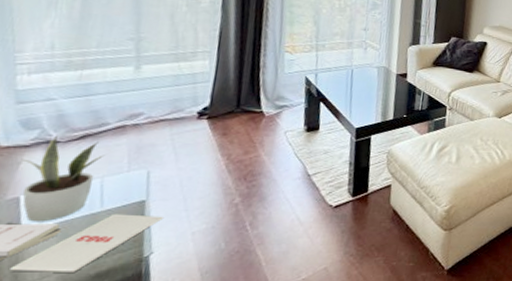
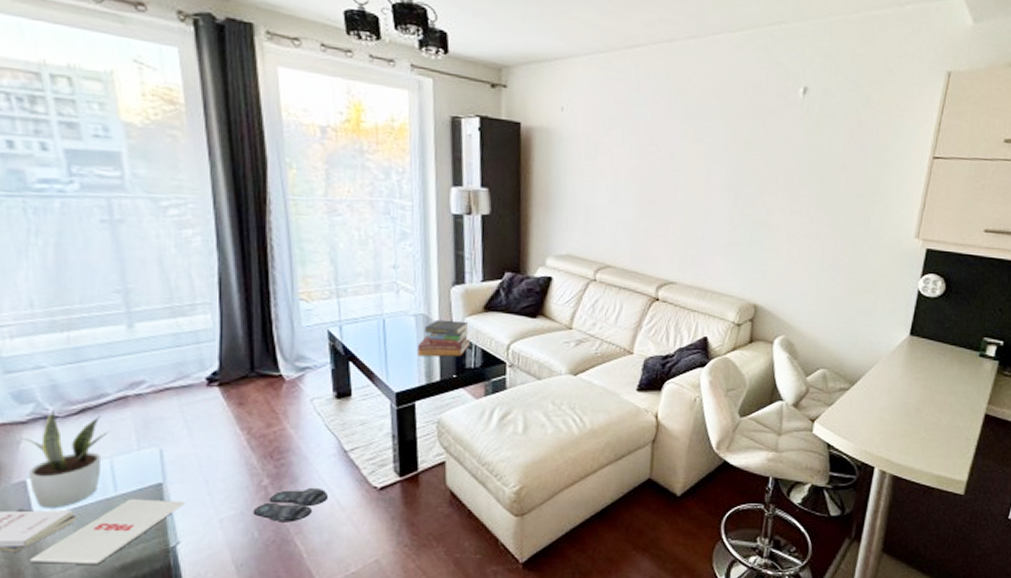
slippers: none [222,205,290,235] -> present [252,487,328,523]
books: none [377,71,420,101] -> present [418,319,470,357]

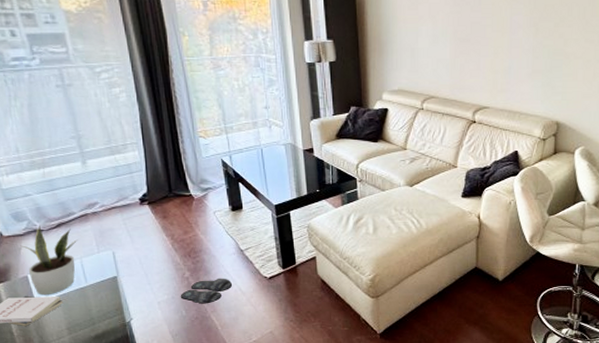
magazine: present [30,498,186,564] -> none [36,288,134,334]
books: present [418,319,470,357] -> none [288,147,328,175]

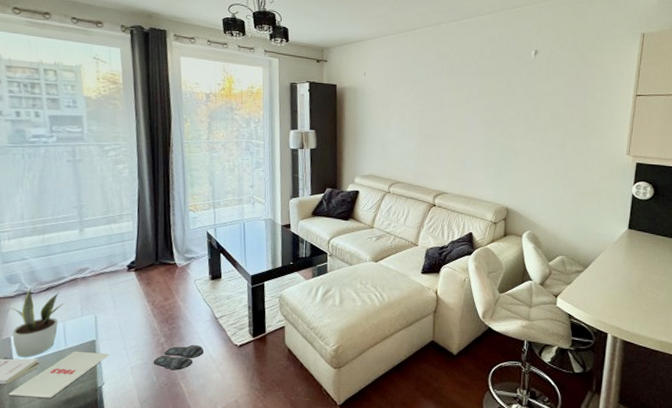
magazine: none [36,288,134,334] -> present [9,351,110,398]

